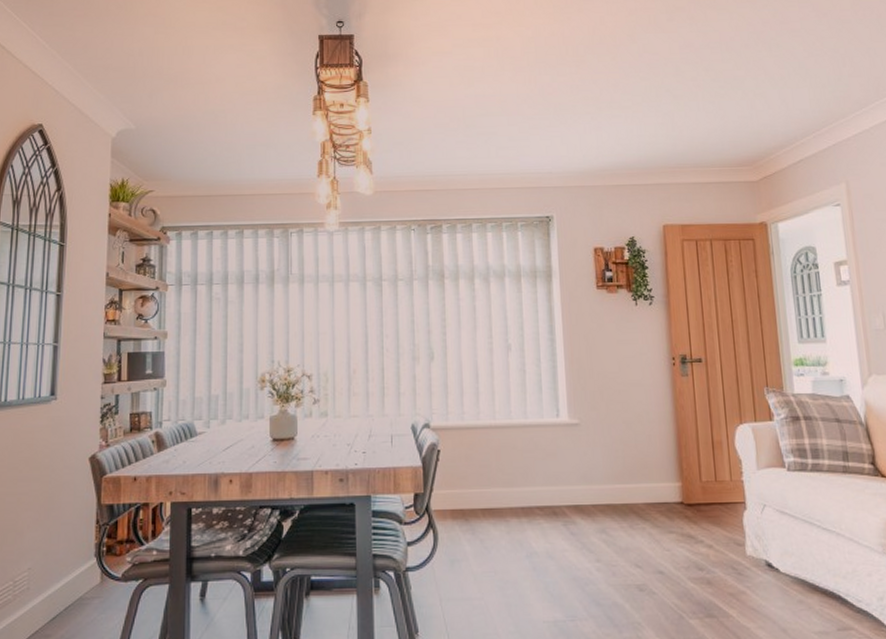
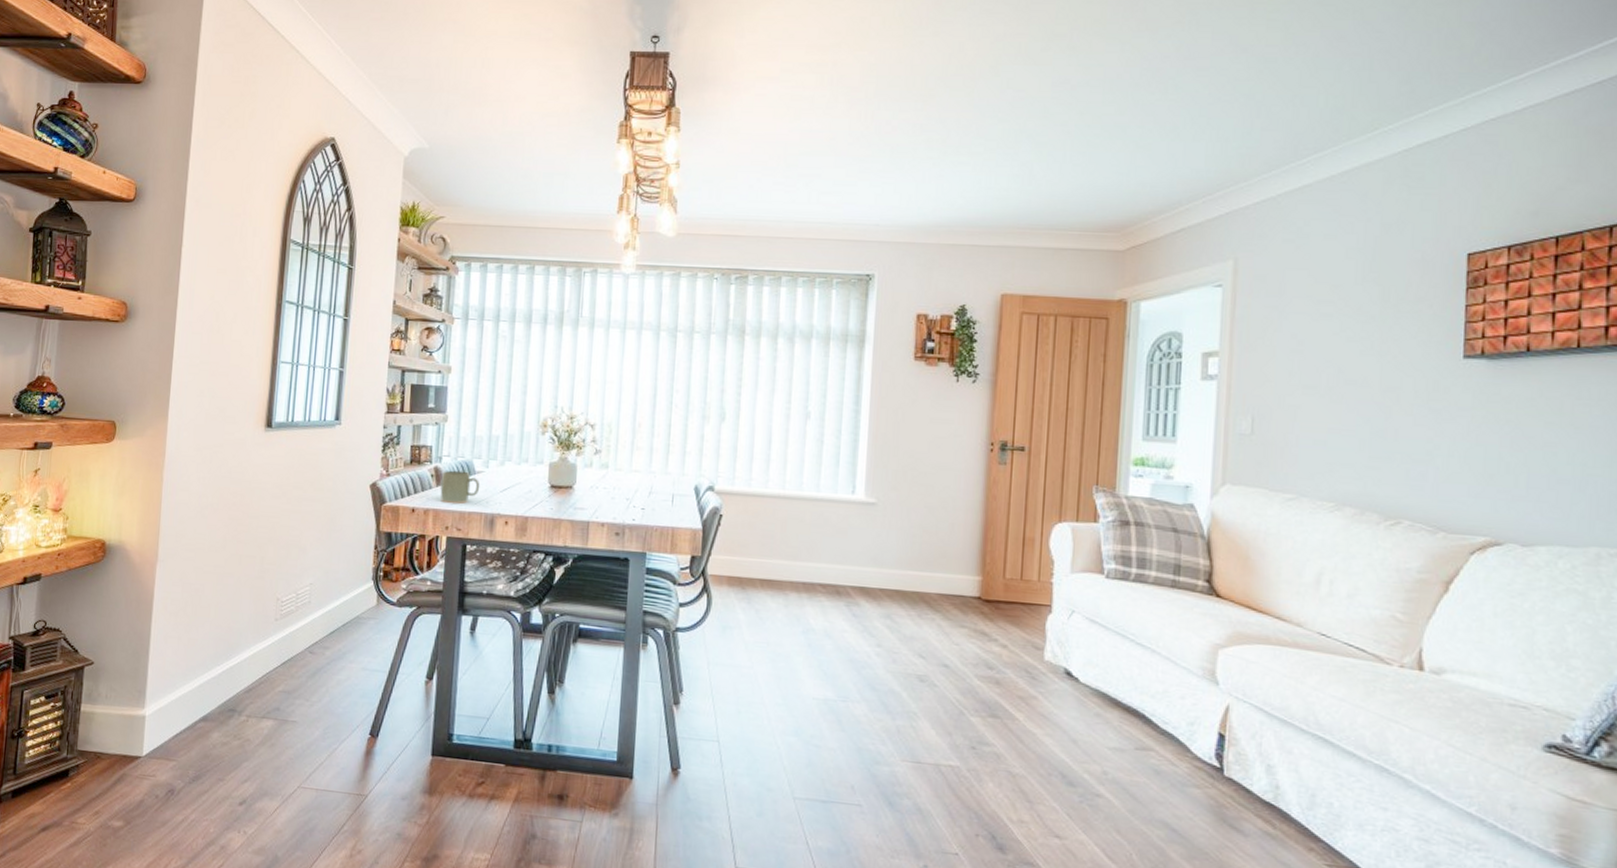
mug: none [162,433,202,468] -> present [440,470,480,504]

